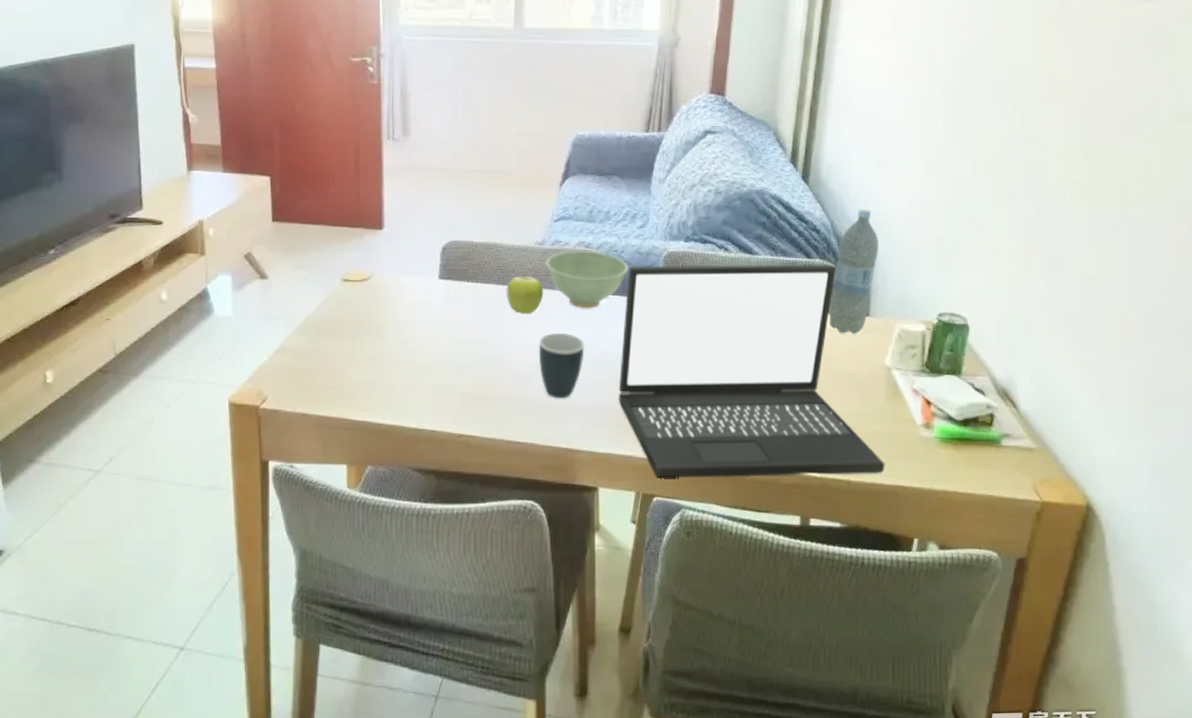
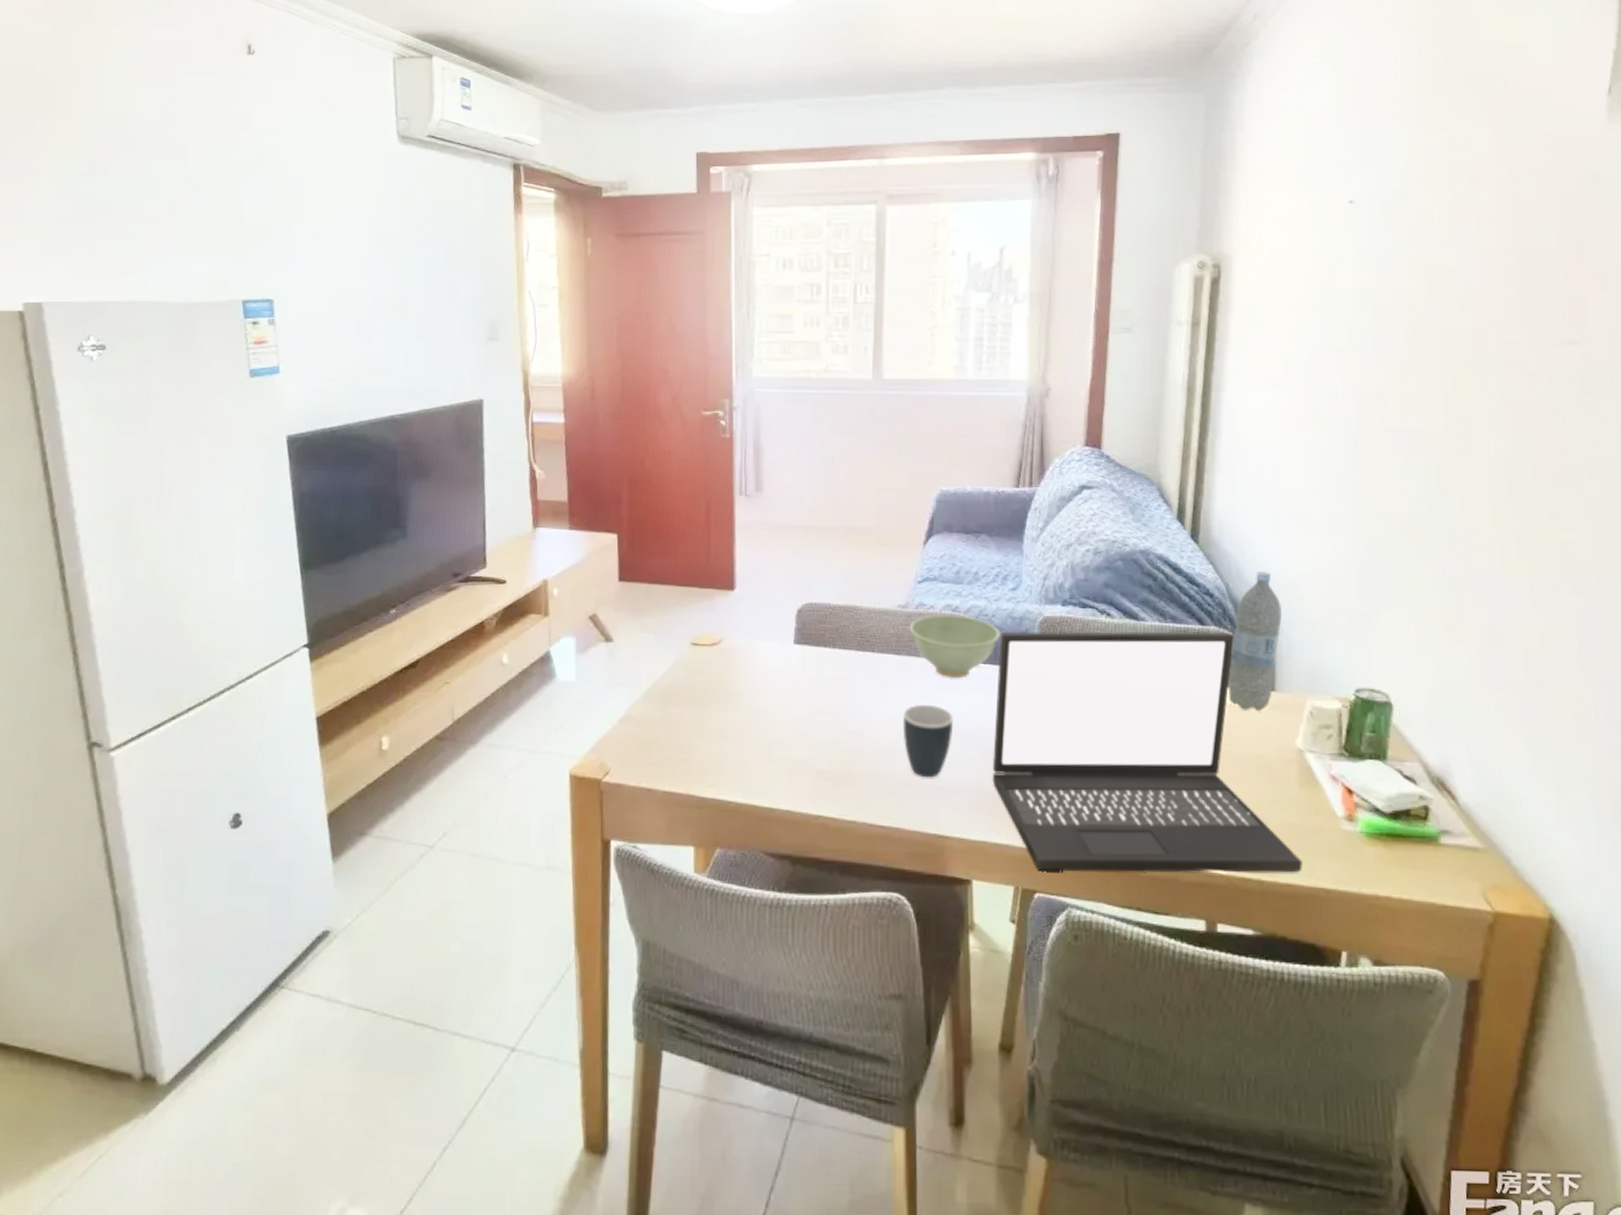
fruit: present [506,275,544,314] -> none [866,641,908,683]

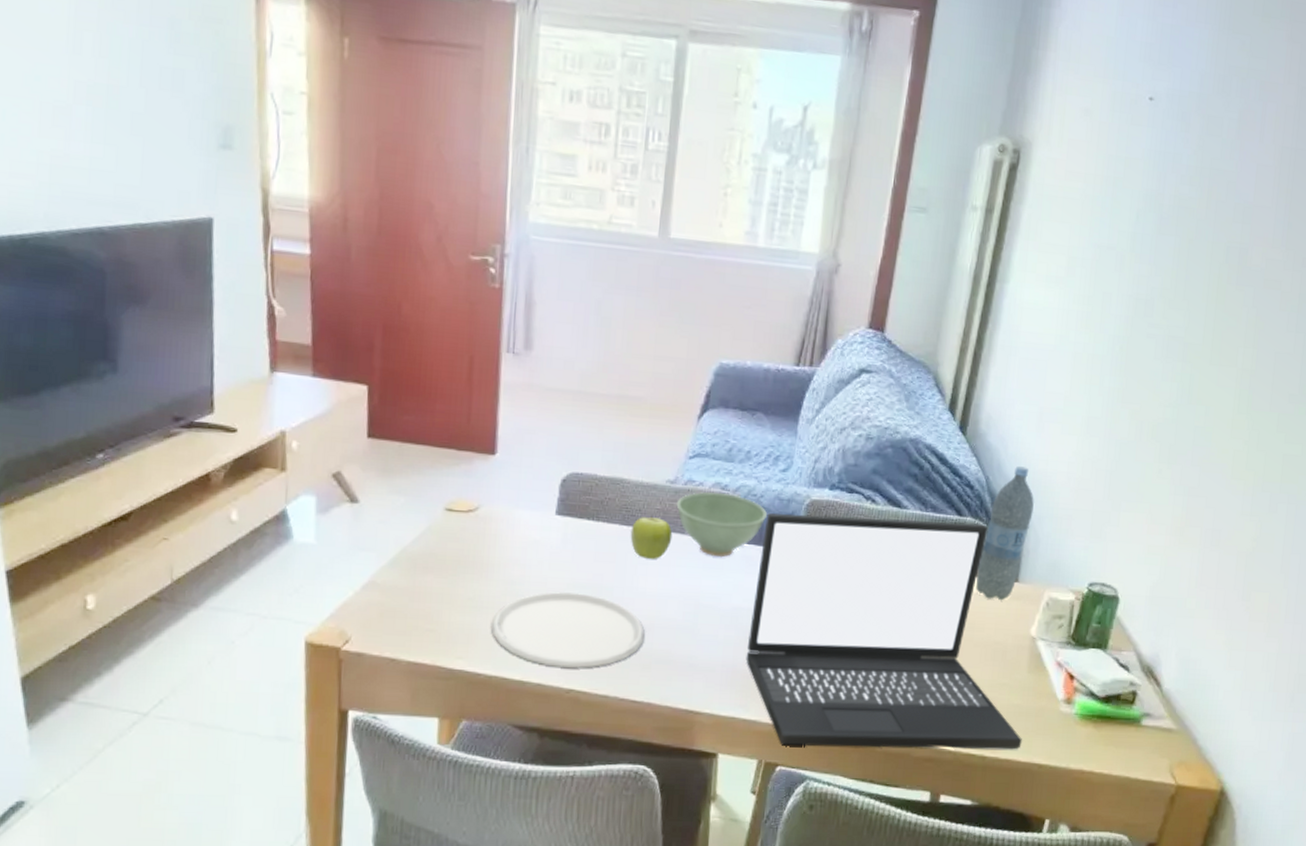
plate: none [738,719,888,795] -> present [491,592,645,669]
fruit: none [866,641,908,683] -> present [630,516,673,559]
mug: present [902,704,954,778] -> none [661,581,714,655]

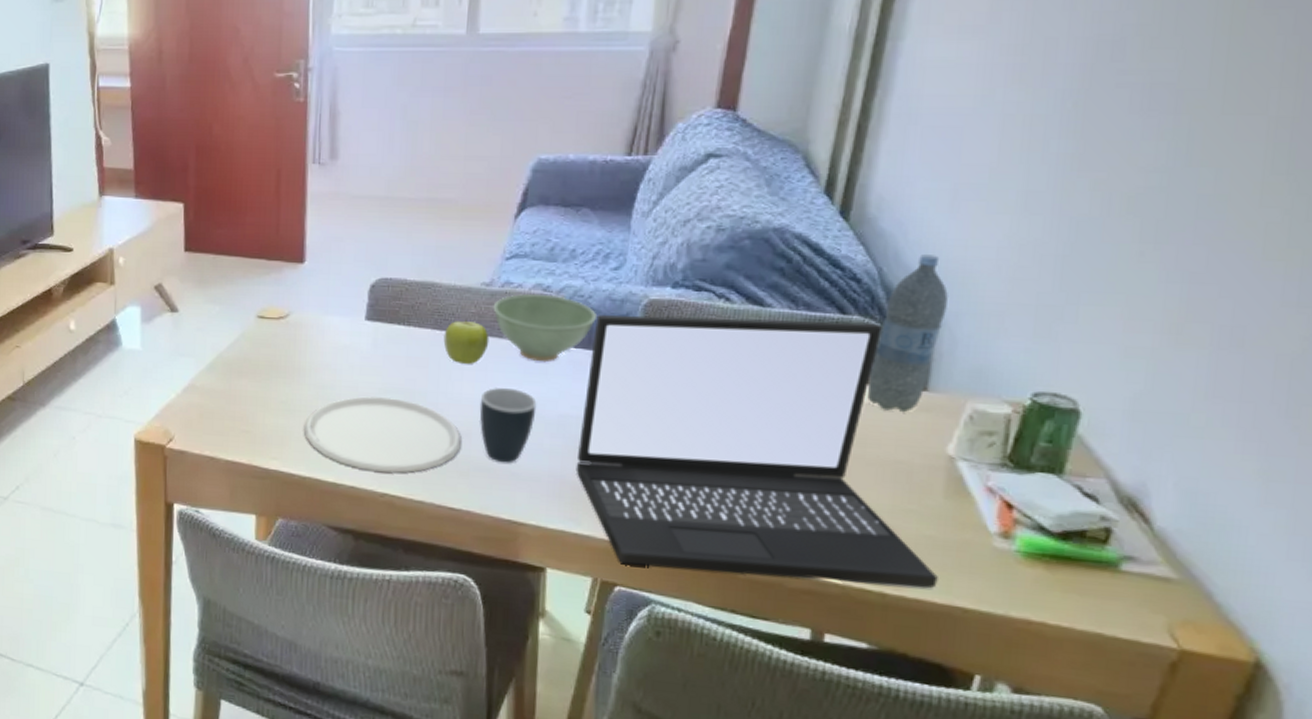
mug: none [661,581,714,655] -> present [479,387,537,463]

